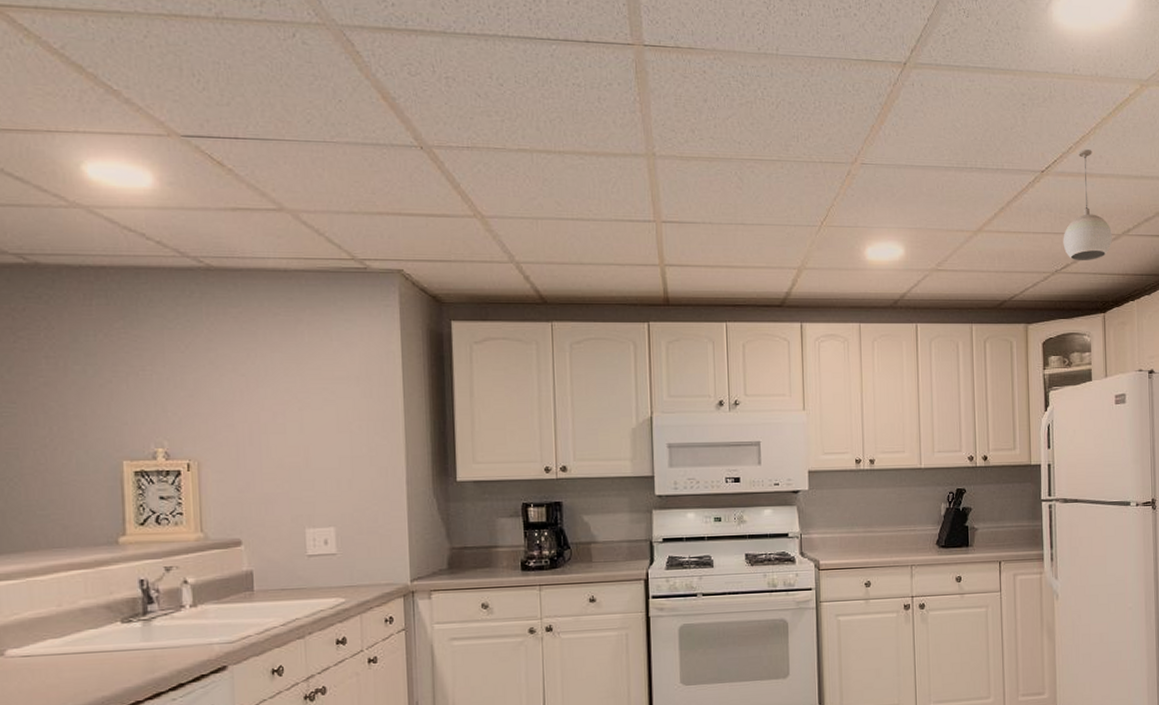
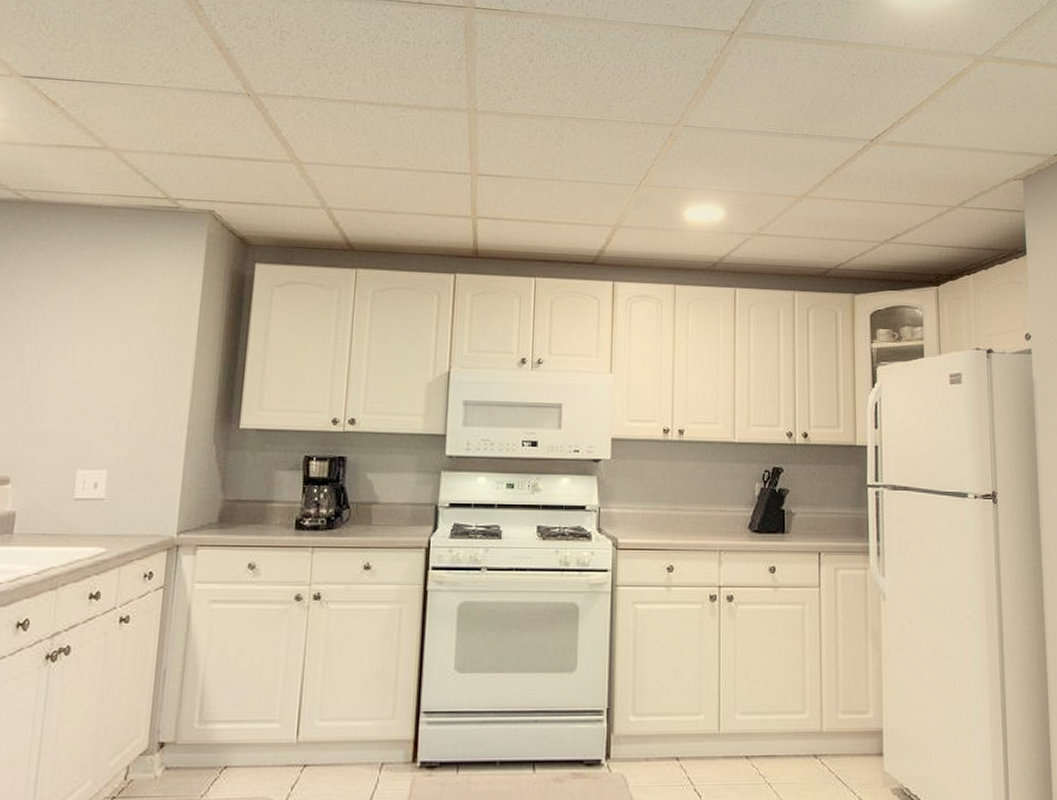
pendant light: present [1063,149,1113,261] -> none [893,120,947,232]

